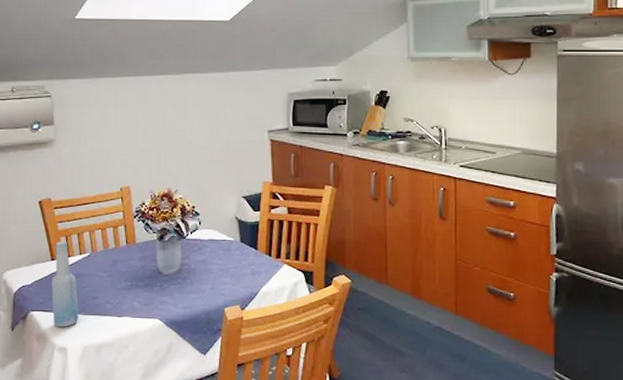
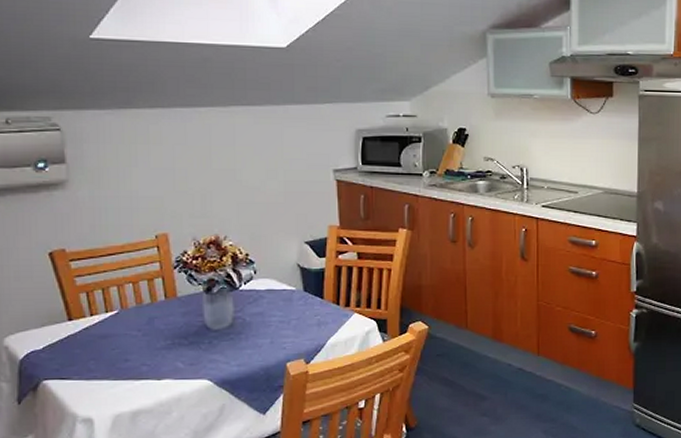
bottle: present [51,241,79,327] -> none [69,298,107,396]

